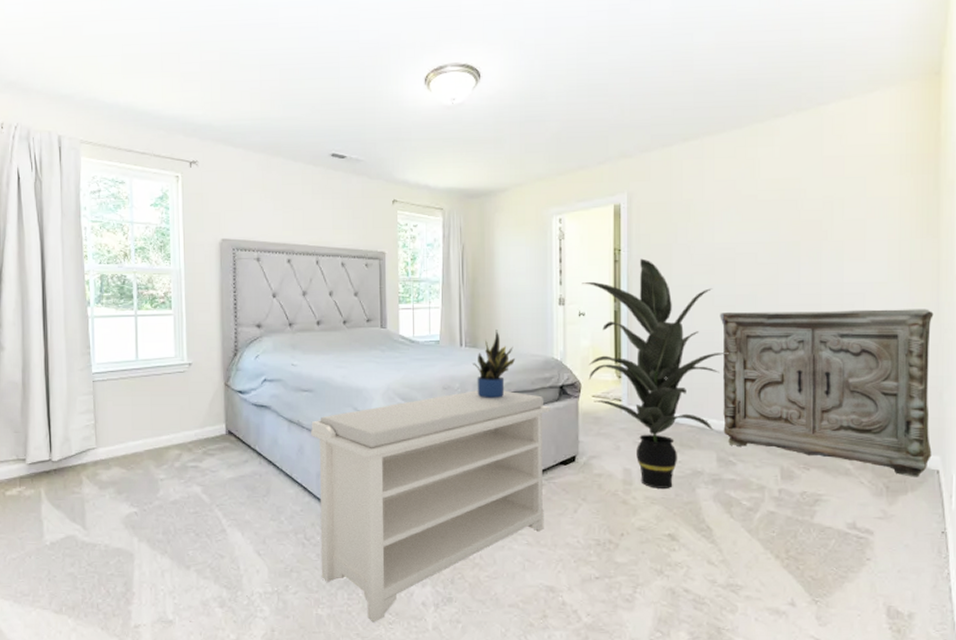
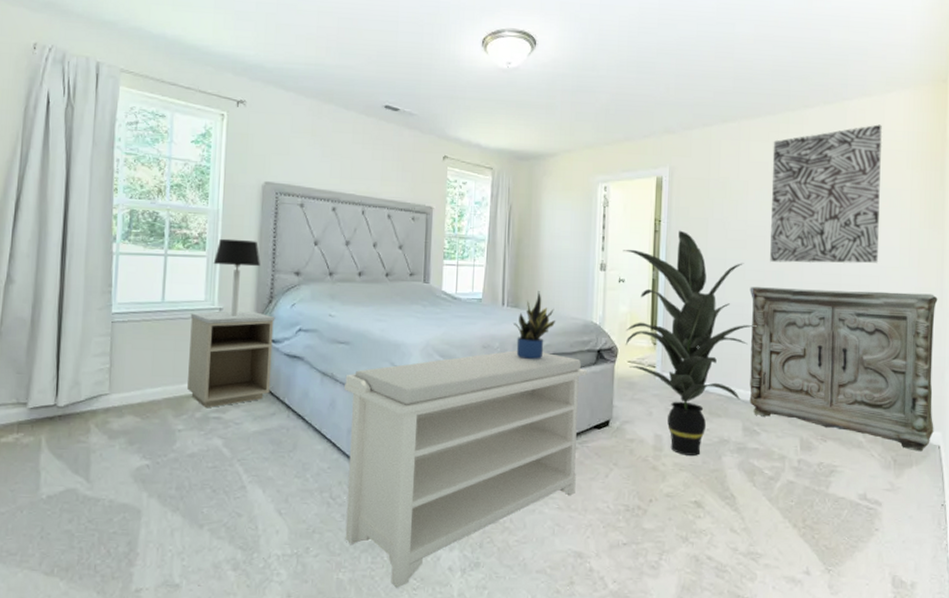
nightstand: none [163,365,242,458] -> present [187,311,275,409]
table lamp: none [179,296,223,370] -> present [213,238,260,316]
wall art: none [740,128,866,285] -> present [770,124,883,264]

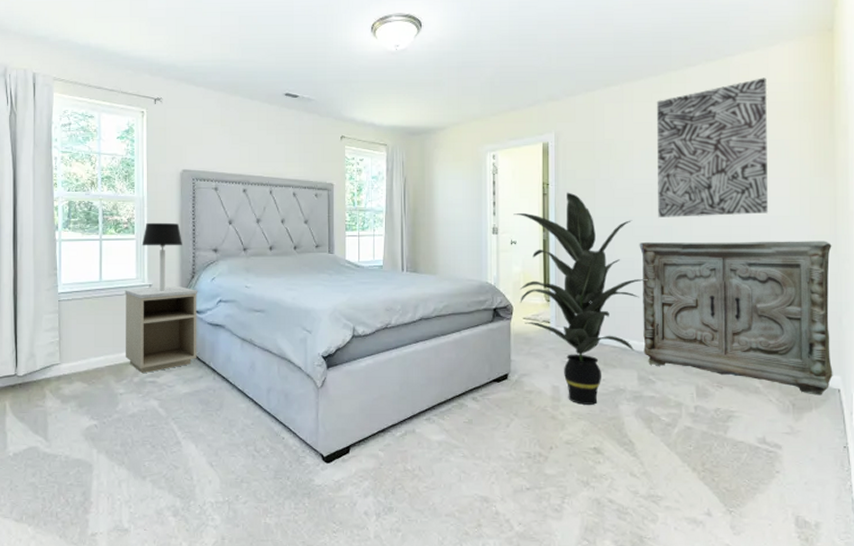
bench: present [345,350,588,588] -> none [262,312,485,531]
potted plant: present [513,291,556,359] -> none [413,256,453,319]

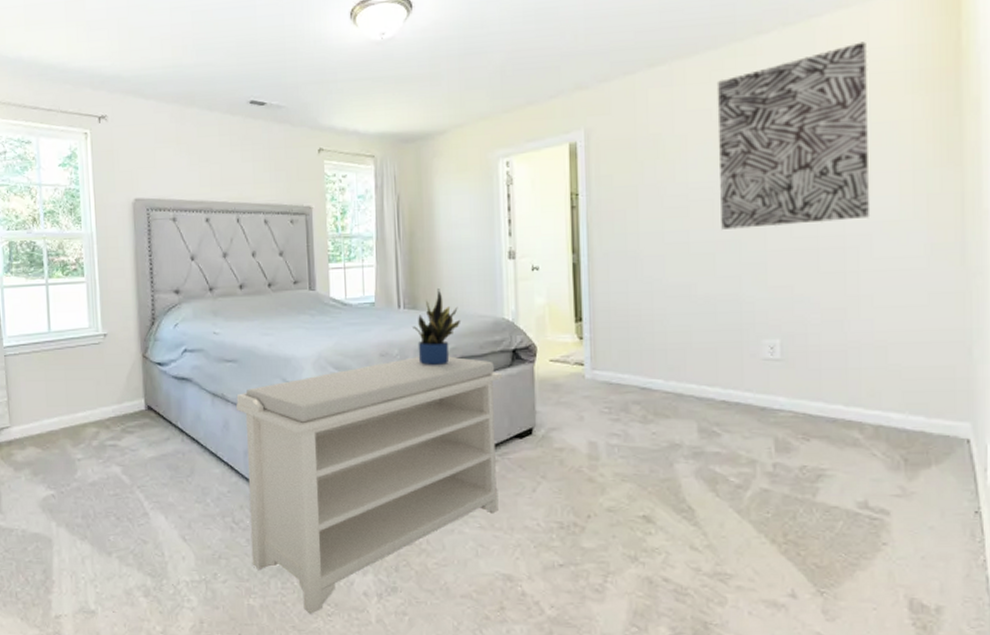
nightstand: present [125,286,198,374] -> none [77,335,162,436]
table lamp: present [141,222,182,291] -> none [93,261,139,341]
bench: none [262,312,485,531] -> present [236,356,503,614]
potted plant: none [413,256,453,319] -> present [413,288,461,365]
indoor plant: present [513,192,646,405] -> none [534,203,707,464]
cabinet: present [639,241,833,396] -> none [697,250,960,448]

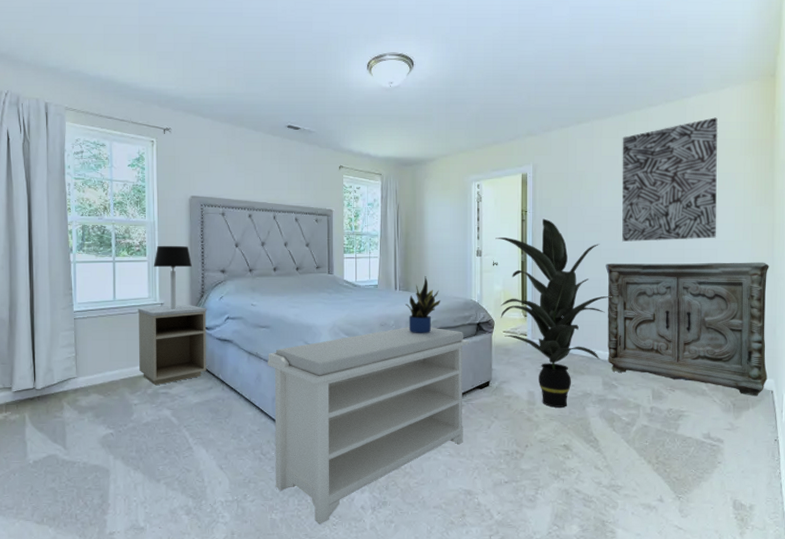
nightstand: none [77,335,162,436] -> present [137,305,207,386]
table lamp: none [93,261,139,341] -> present [153,245,192,309]
indoor plant: none [534,203,707,464] -> present [495,218,611,408]
cabinet: none [697,250,960,448] -> present [605,262,769,396]

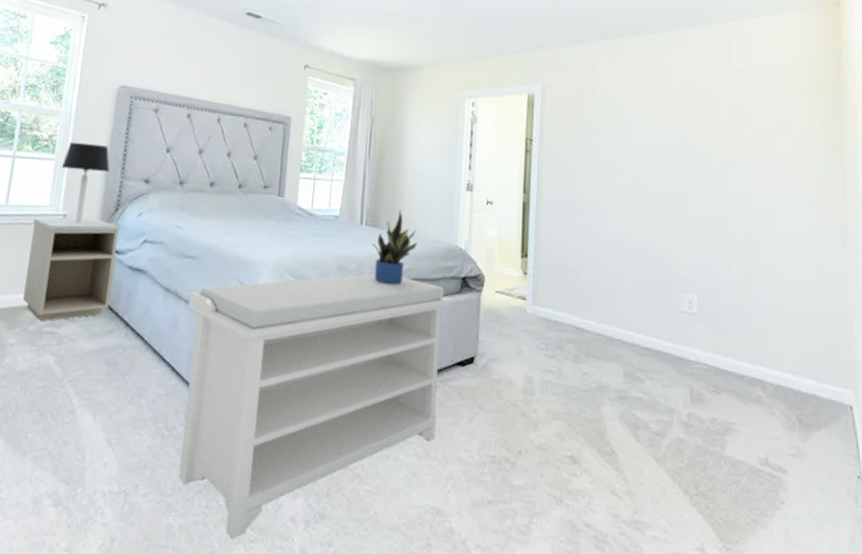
indoor plant: present [495,218,611,408] -> none [491,151,637,403]
cabinet: present [605,262,769,396] -> none [630,214,844,412]
wall art: present [622,117,719,241] -> none [652,46,773,195]

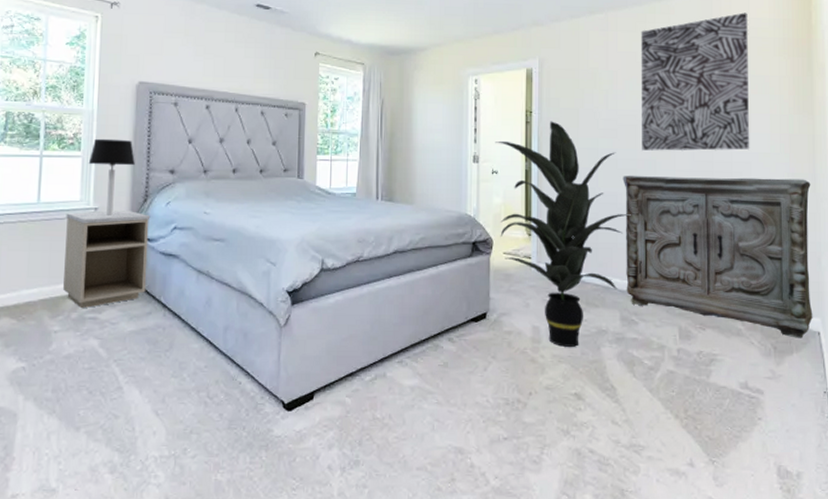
bench: present [178,273,452,539] -> none [220,244,464,488]
potted plant: present [372,210,418,285] -> none [388,184,431,253]
indoor plant: none [491,151,637,403] -> present [495,121,630,347]
cabinet: none [630,214,844,412] -> present [623,175,813,338]
wall art: none [652,46,773,195] -> present [640,12,750,151]

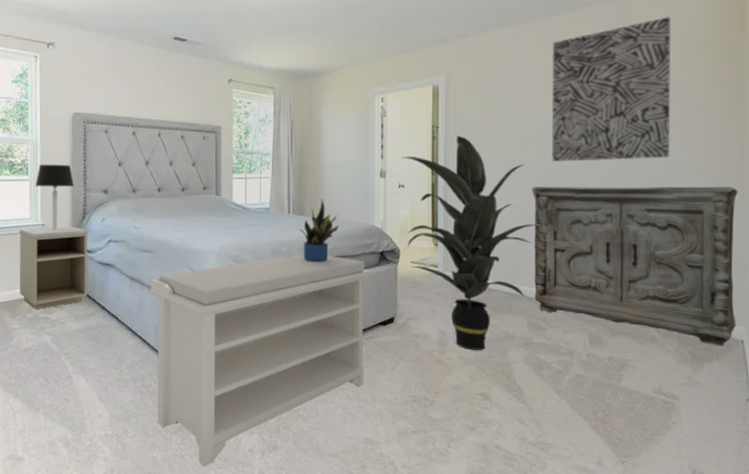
bench: none [220,244,464,488] -> present [151,254,372,466]
potted plant: none [388,184,431,253] -> present [299,199,340,262]

